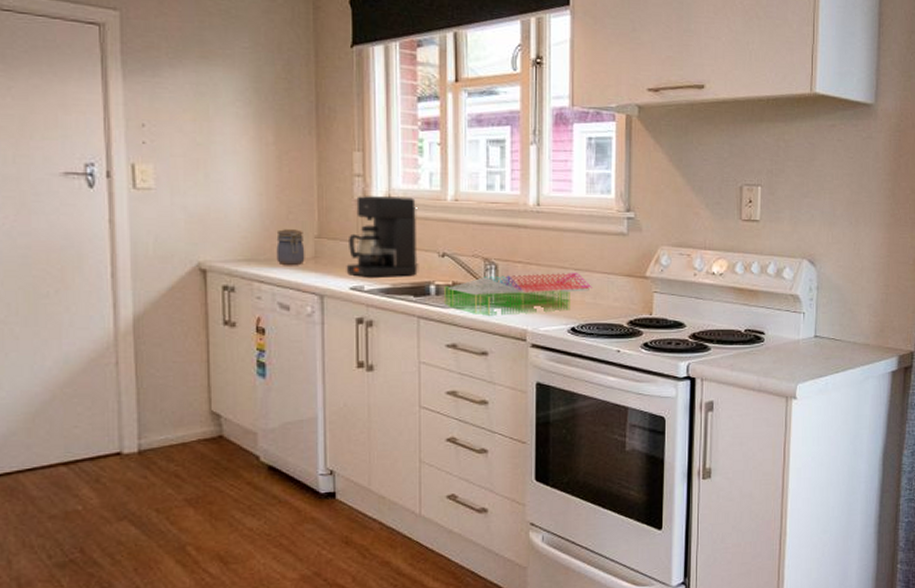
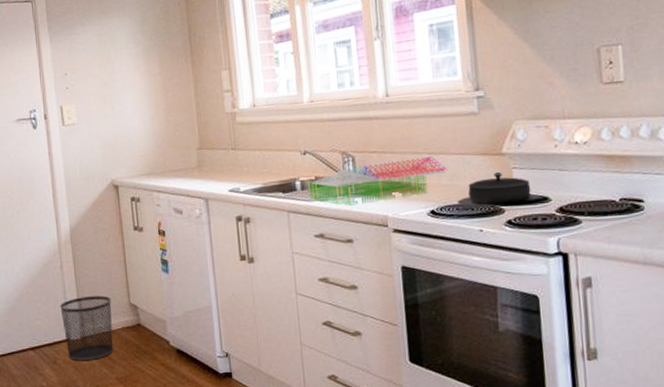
waste bin: none [110,401,185,480] -> present [60,295,113,362]
jar: present [276,229,305,265] -> none [167,144,191,176]
coffee maker: present [346,196,418,277] -> none [224,104,284,180]
cooking pot: none [598,294,679,329] -> present [457,171,544,208]

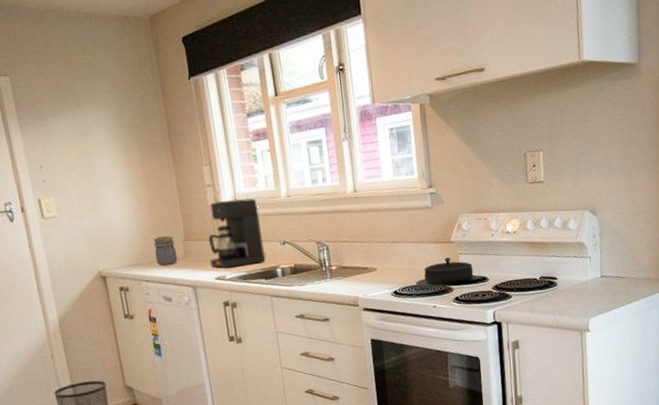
jar: none [167,144,191,176] -> present [153,236,178,266]
coffee maker: none [224,104,284,180] -> present [208,198,266,268]
dish rack: present [308,156,448,206] -> none [288,244,407,289]

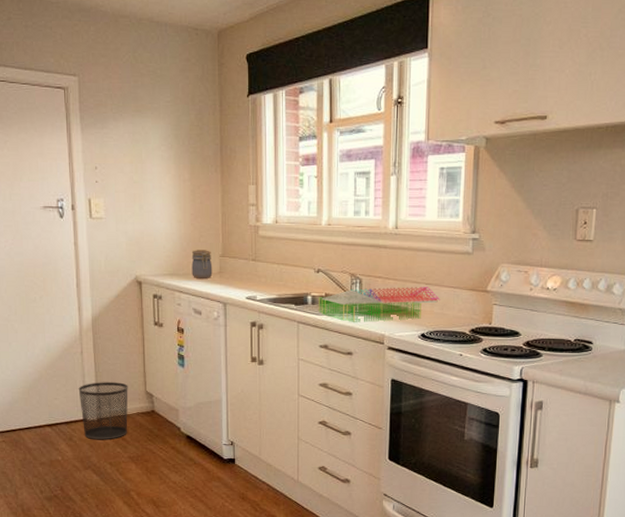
coffee maker: present [208,198,266,268] -> none [243,222,298,289]
dish rack: none [288,244,407,289] -> present [319,286,440,322]
cooking pot: present [415,257,483,288] -> none [444,306,515,337]

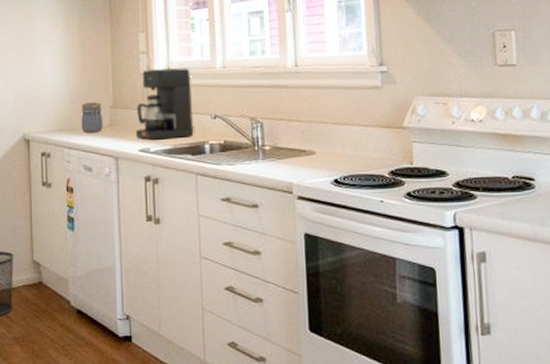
coffee maker: none [243,222,298,289] -> present [135,68,194,140]
dish rack: present [319,286,440,322] -> none [217,126,352,171]

